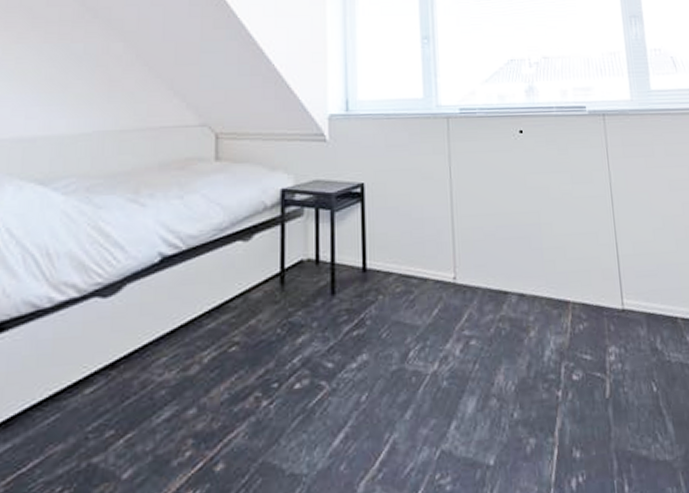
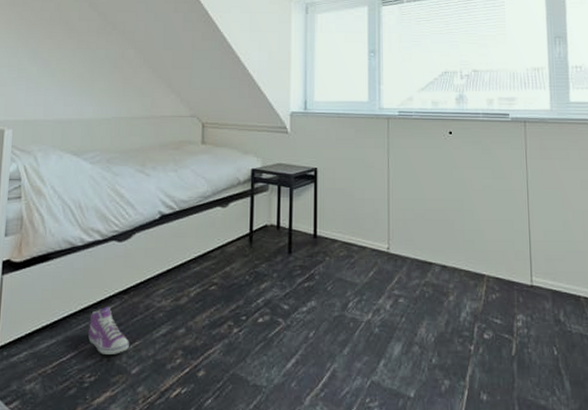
sneaker: none [59,388,119,457] -> present [88,306,129,354]

